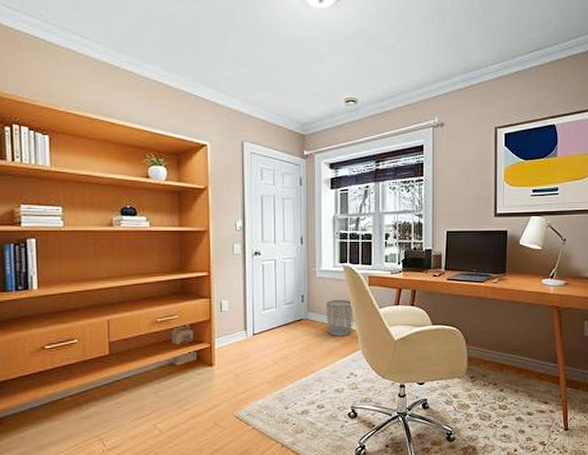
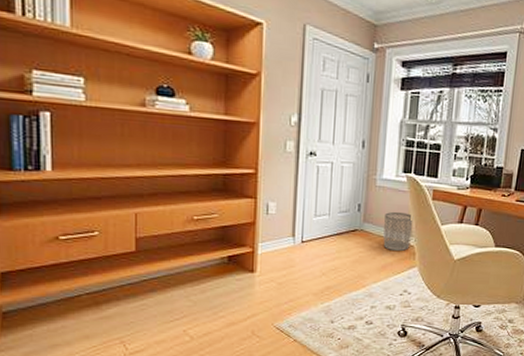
cardboard box: present [172,322,197,366] -> none [209,223,237,270]

